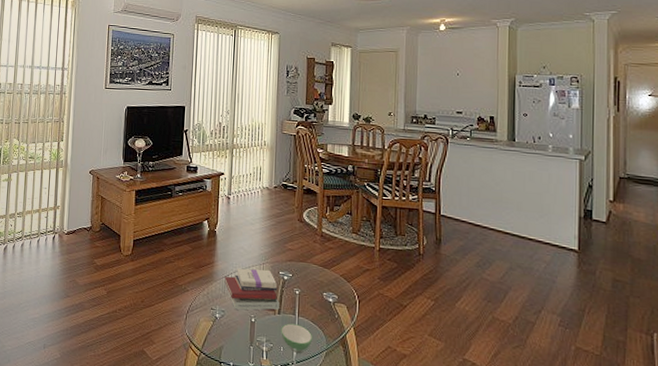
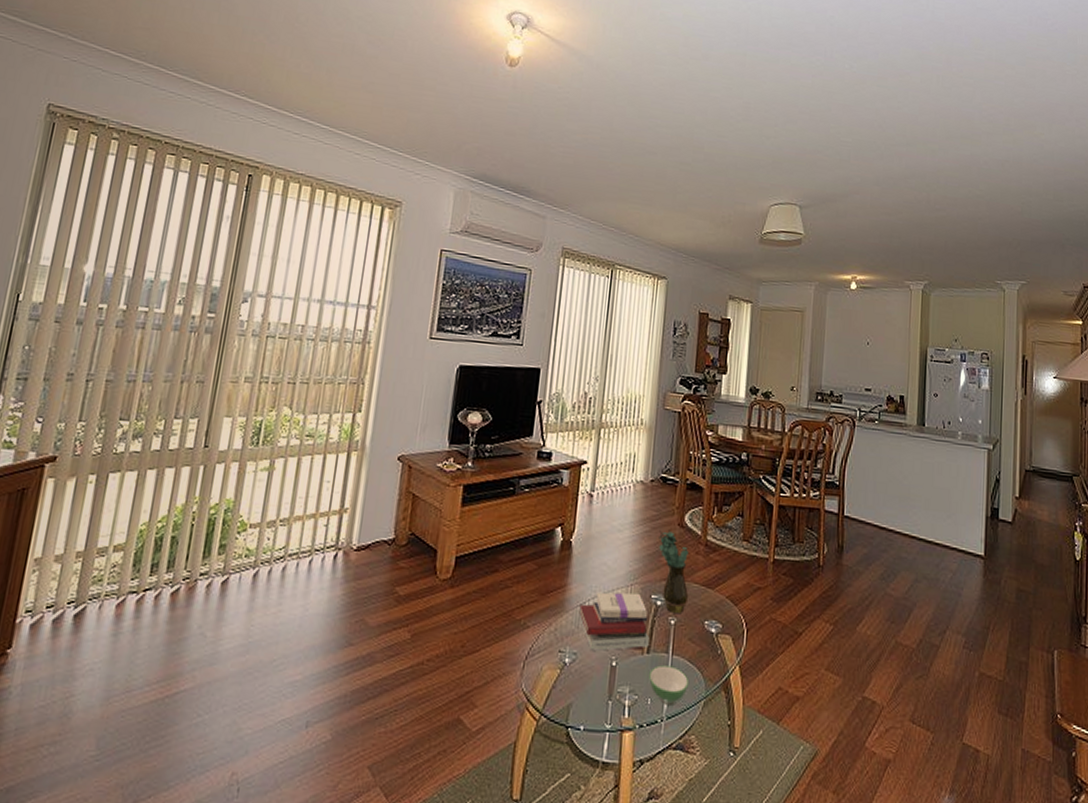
vase: none [283,224,310,286] -> present [658,530,689,613]

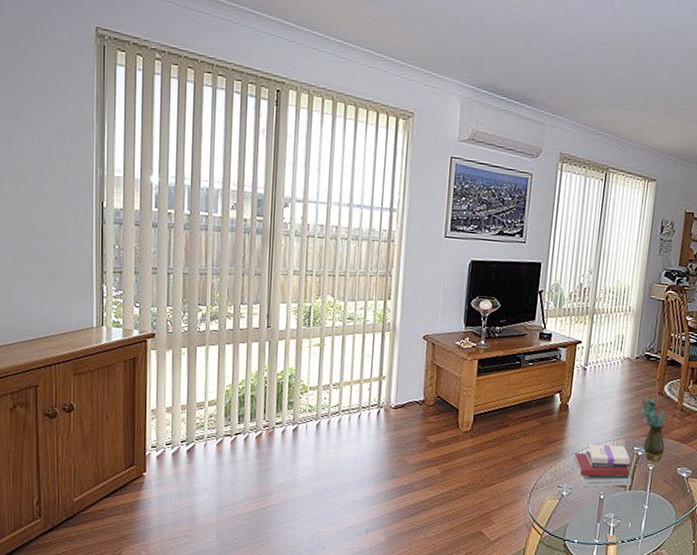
bowl: present [649,665,690,705] -> none [630,499,663,528]

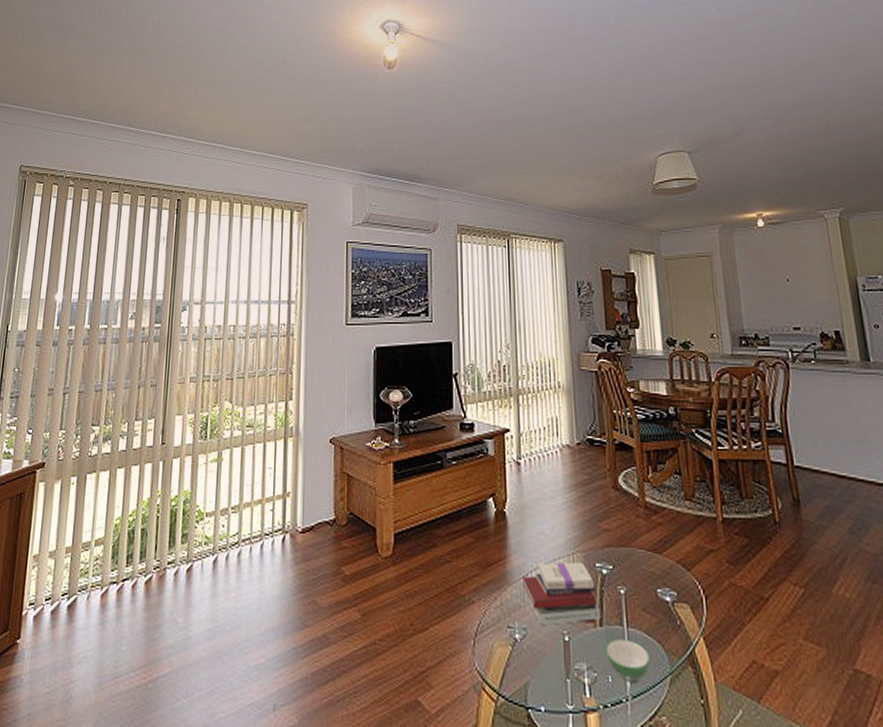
bowl: none [630,499,663,528] -> present [606,639,651,683]
vase: present [641,397,667,461] -> none [593,493,636,581]

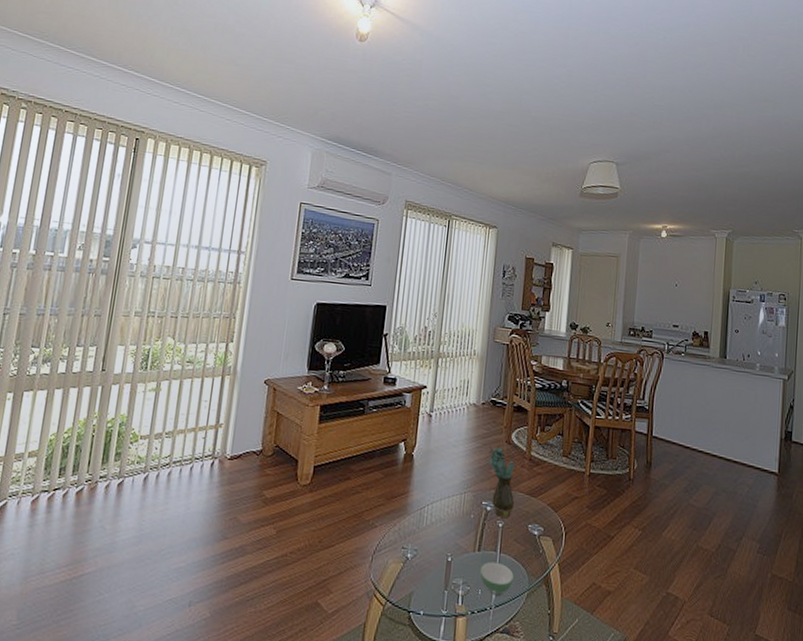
books: present [522,561,601,625] -> none [419,498,480,548]
vase: none [593,493,636,581] -> present [489,446,515,517]

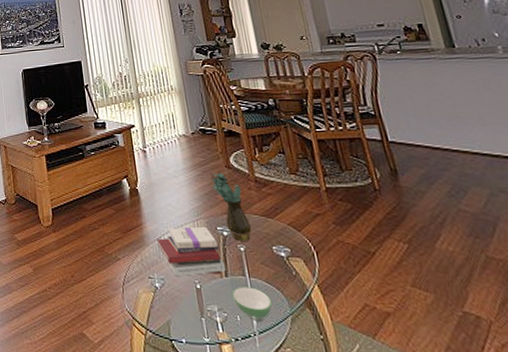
books: none [419,498,480,548] -> present [157,226,226,276]

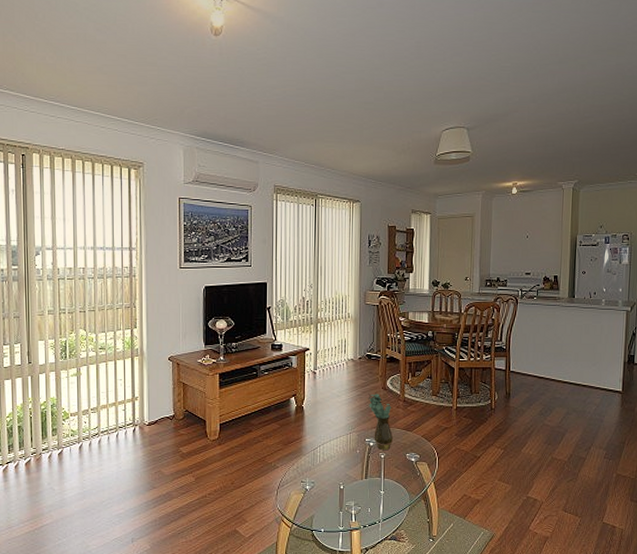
books: present [157,226,226,276] -> none [313,438,366,479]
bowl: present [232,286,273,321] -> none [368,486,398,512]

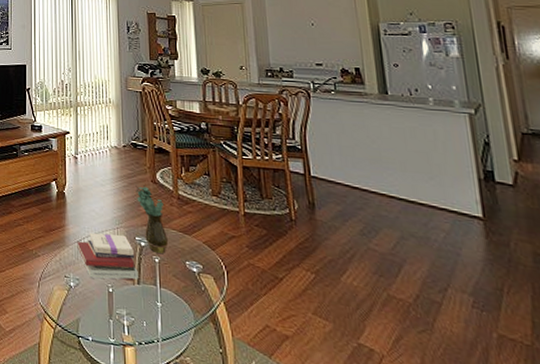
books: none [313,438,366,479] -> present [77,233,138,281]

